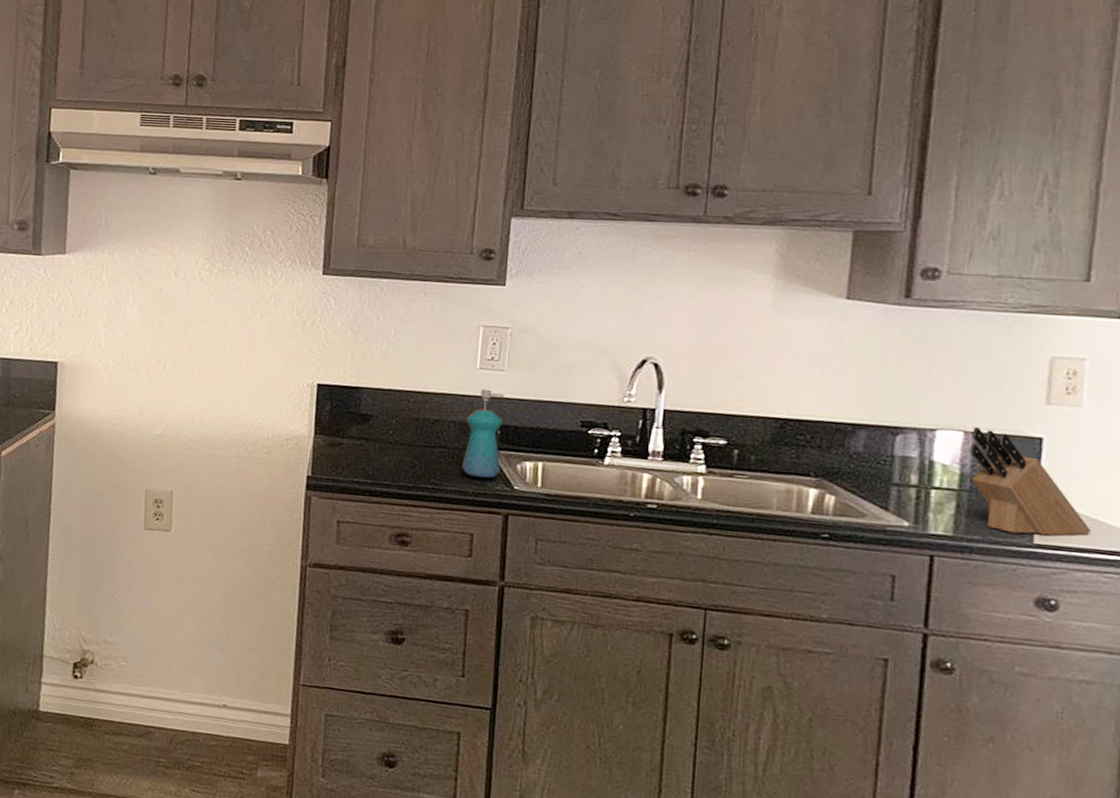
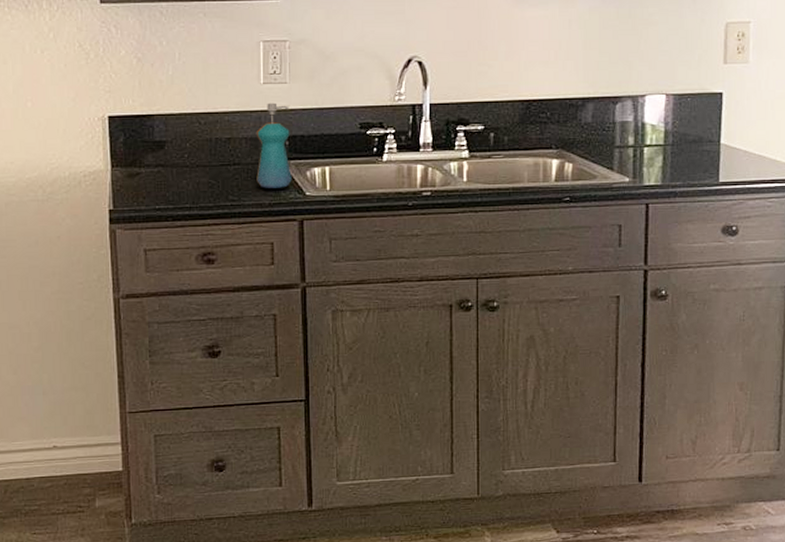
knife block: present [969,427,1091,536] -> none [671,89,758,176]

